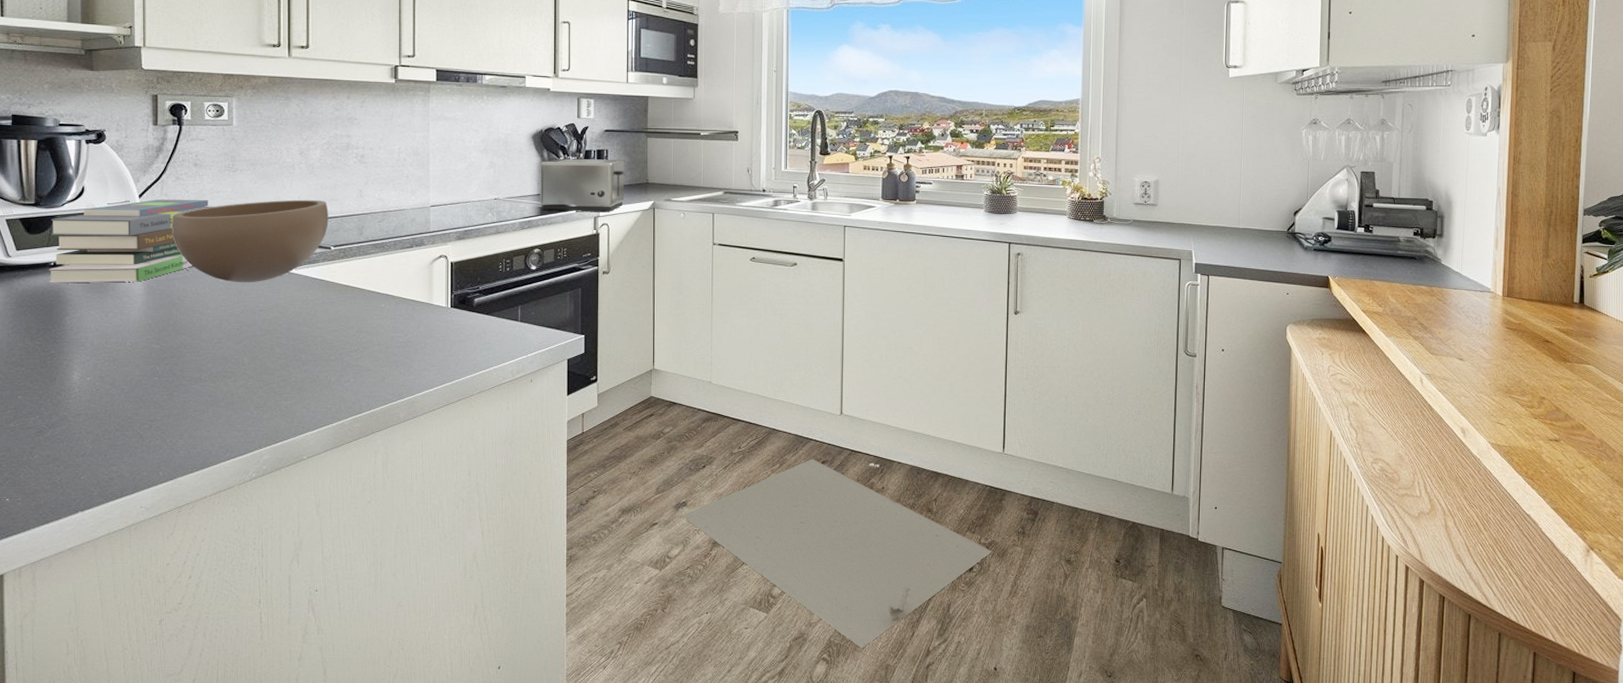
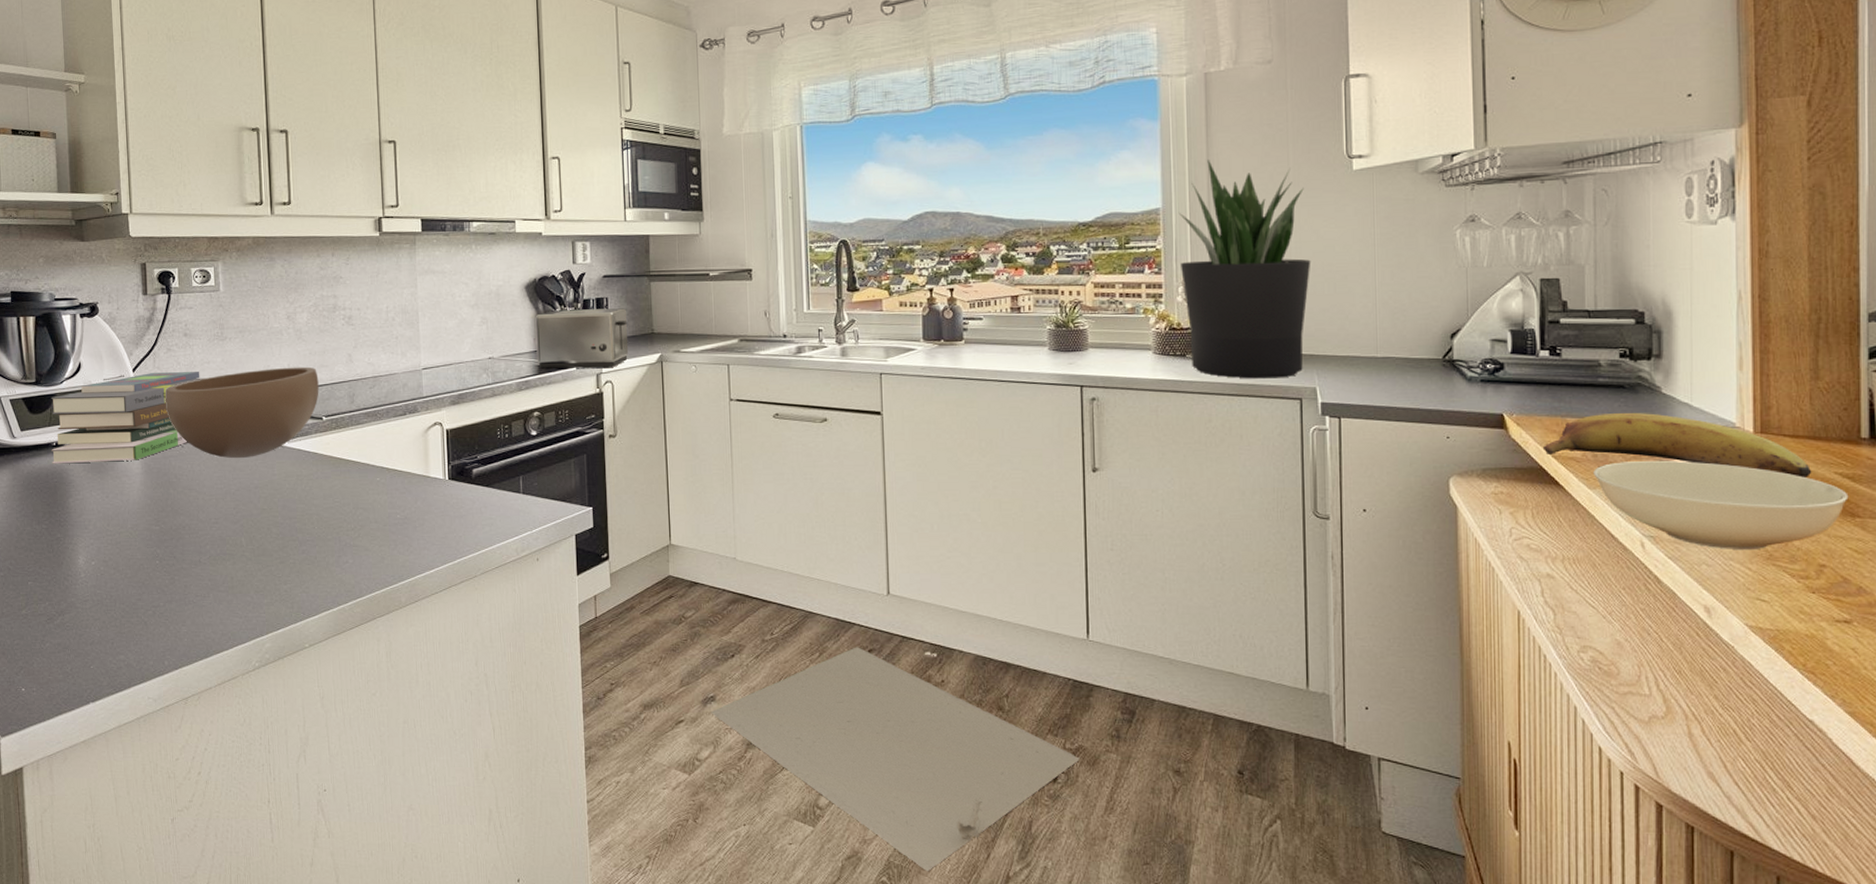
planter: none [1093,62,1194,242] -> present [1178,160,1311,379]
fruit: none [1355,278,1540,331] -> present [1542,412,1812,478]
bowl: none [1390,316,1563,386] -> present [1593,461,1849,551]

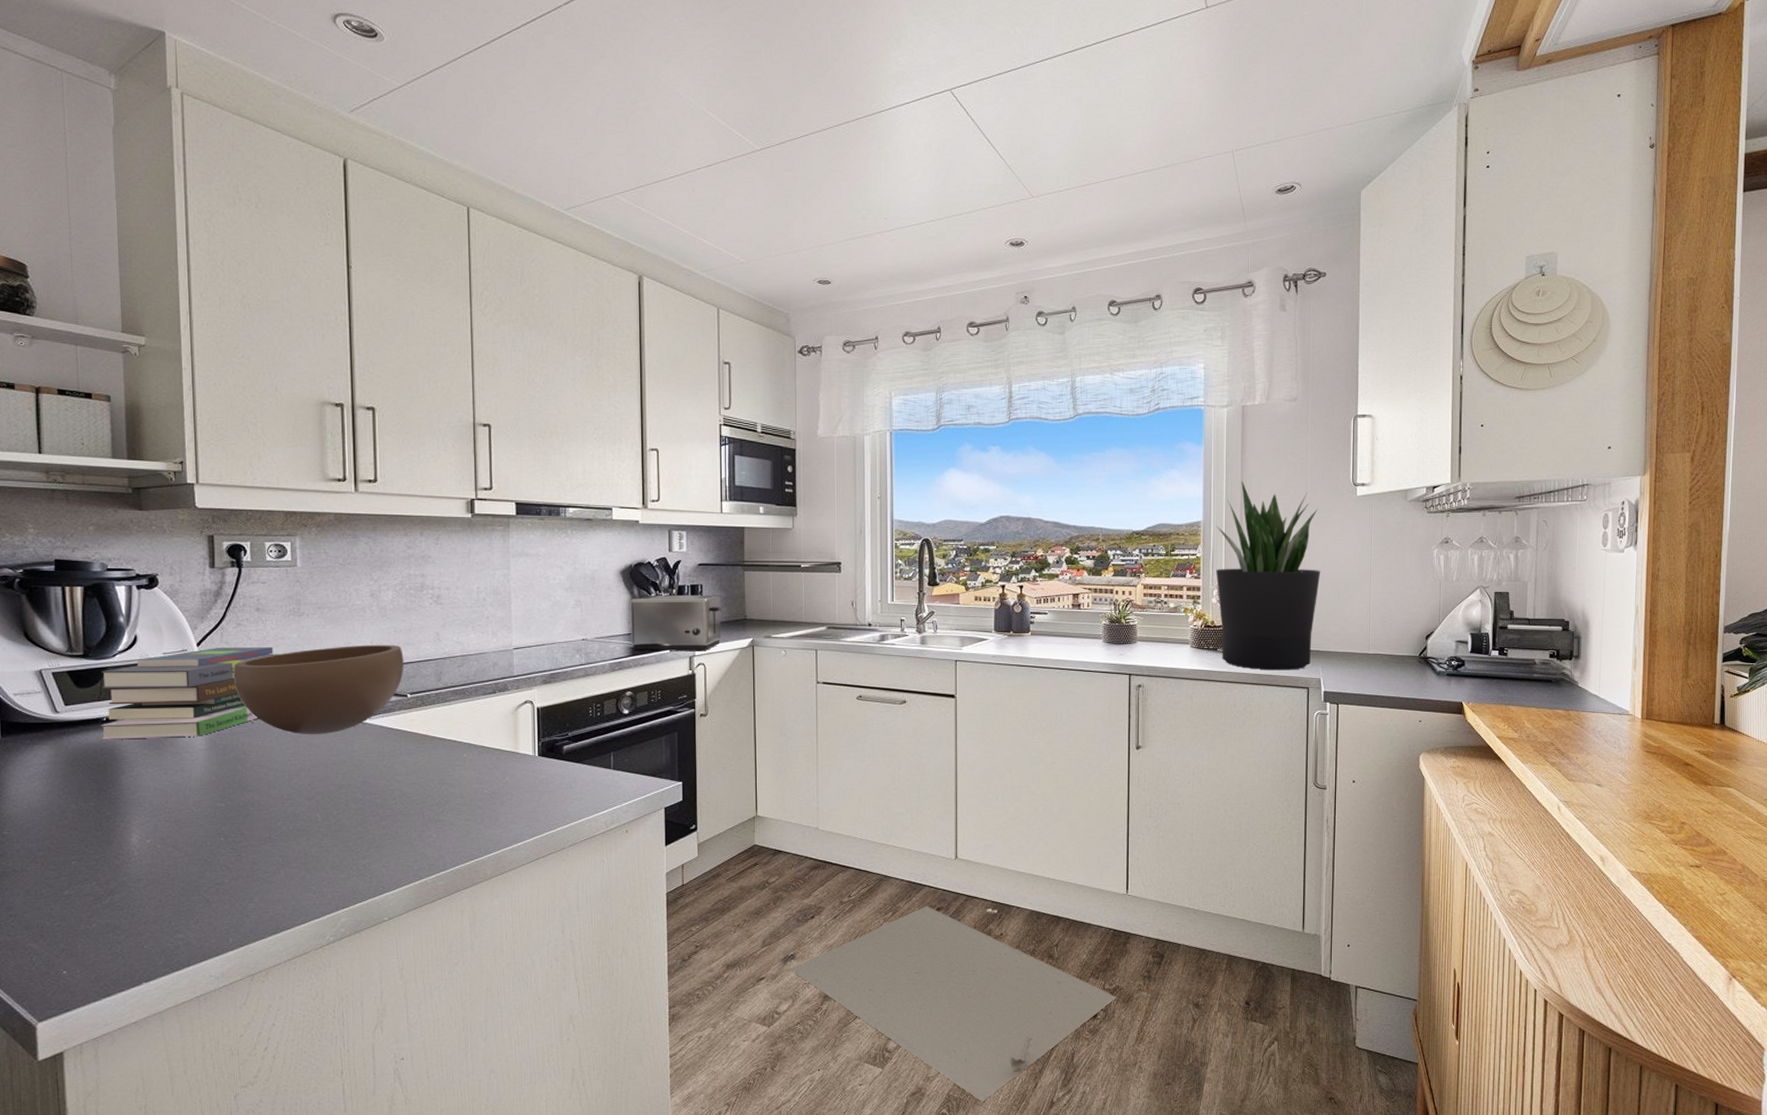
fruit: present [1542,412,1812,478] -> none [1490,701,1680,754]
bowl: present [1593,461,1849,551] -> none [1526,741,1704,812]

